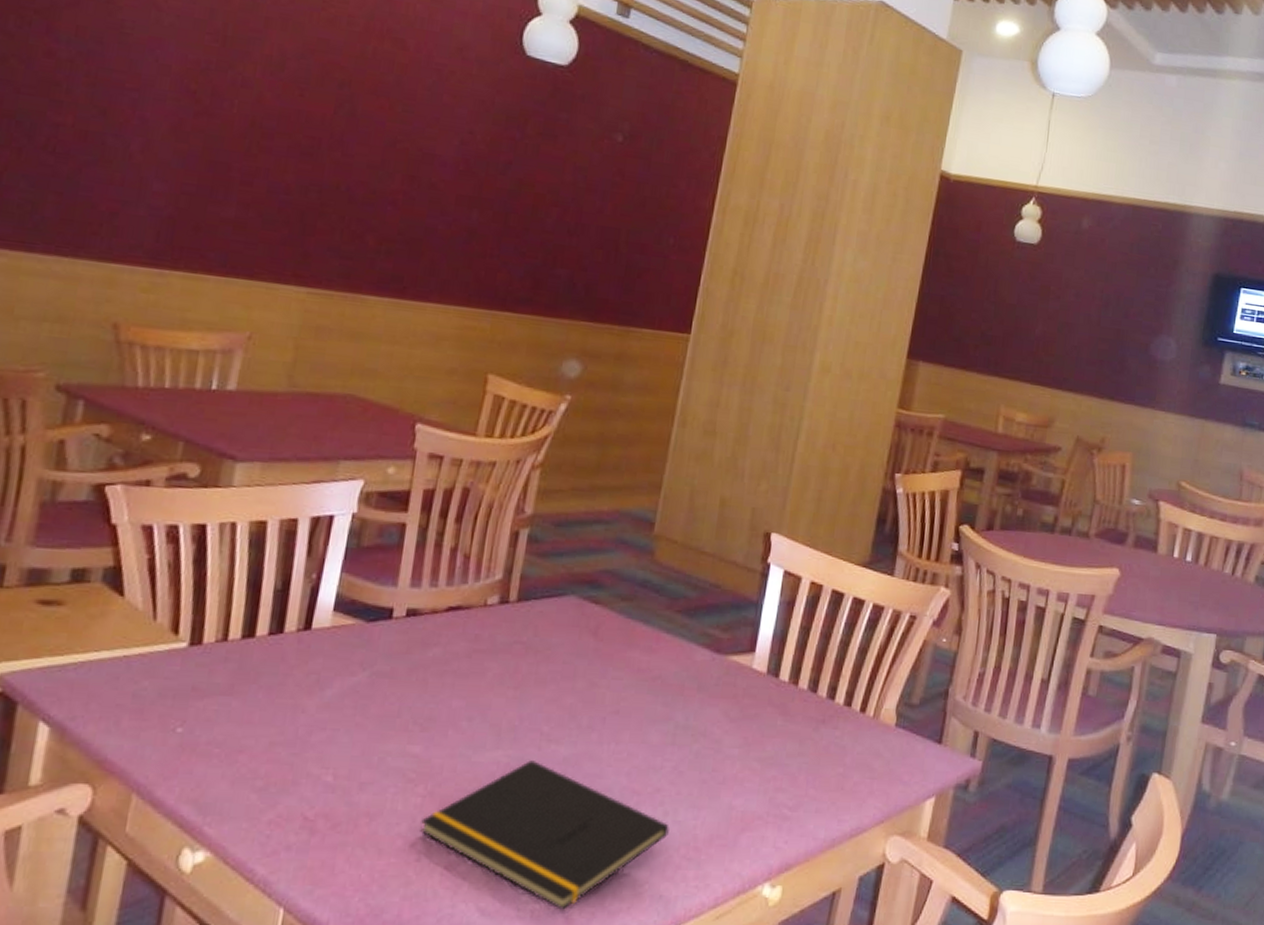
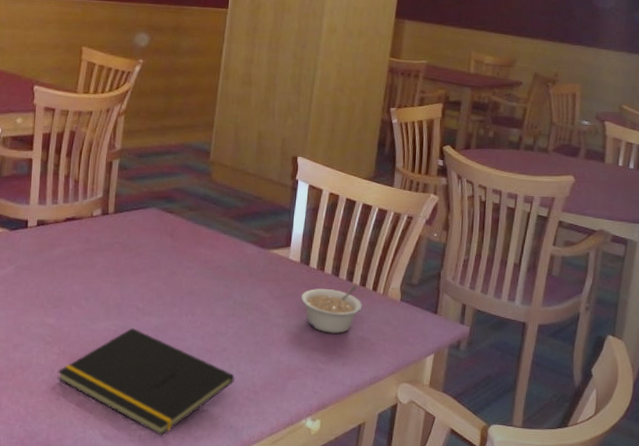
legume: none [765,705,846,769] -> present [301,286,363,334]

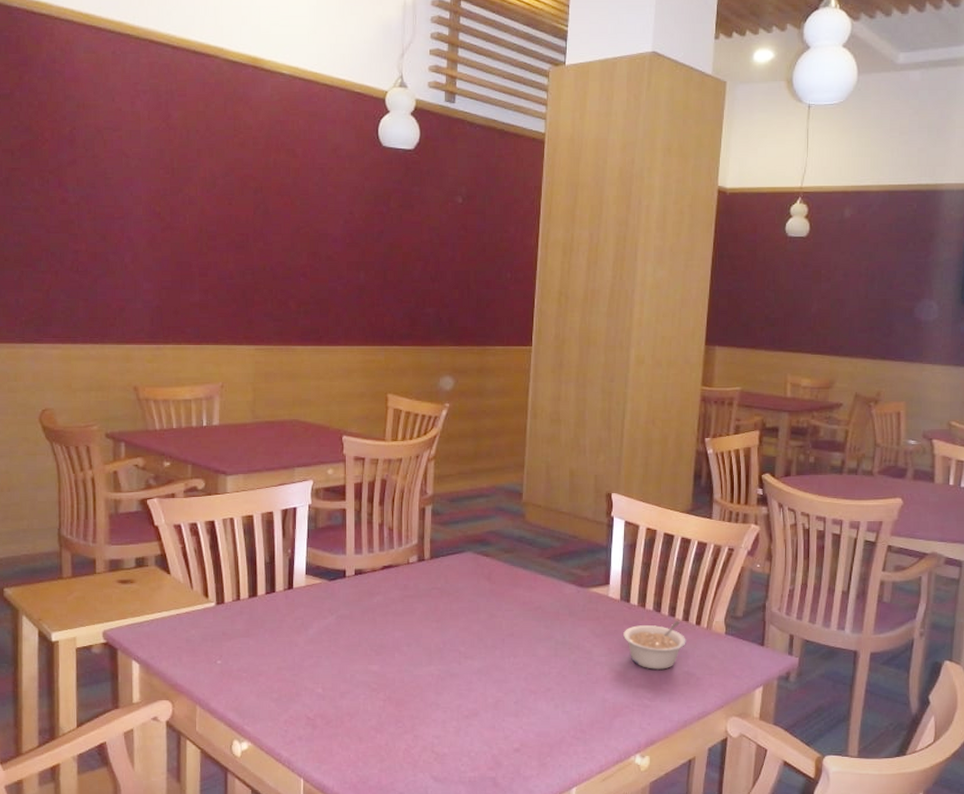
notepad: present [58,328,234,436] -> none [385,672,560,776]

